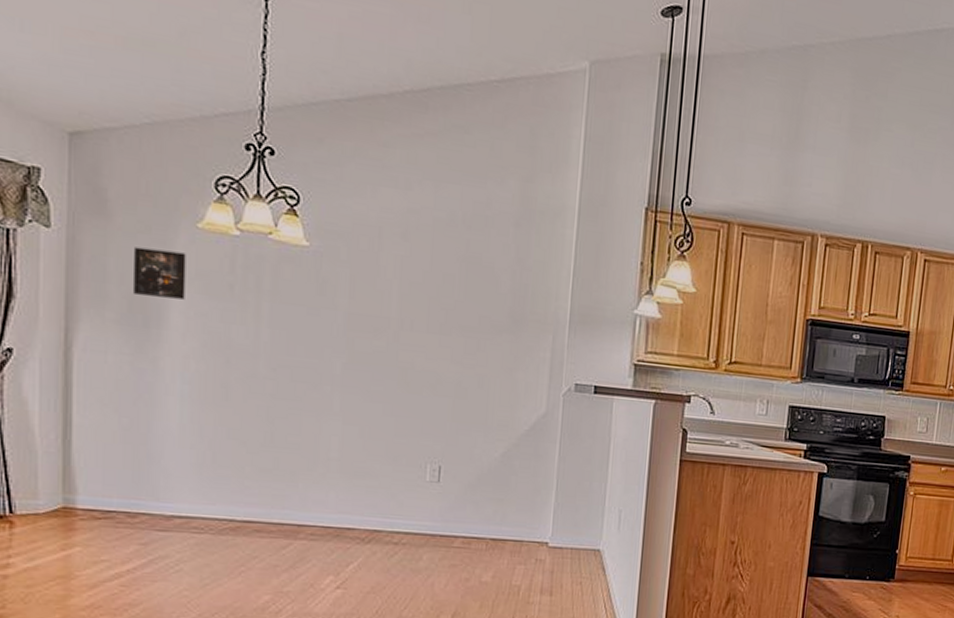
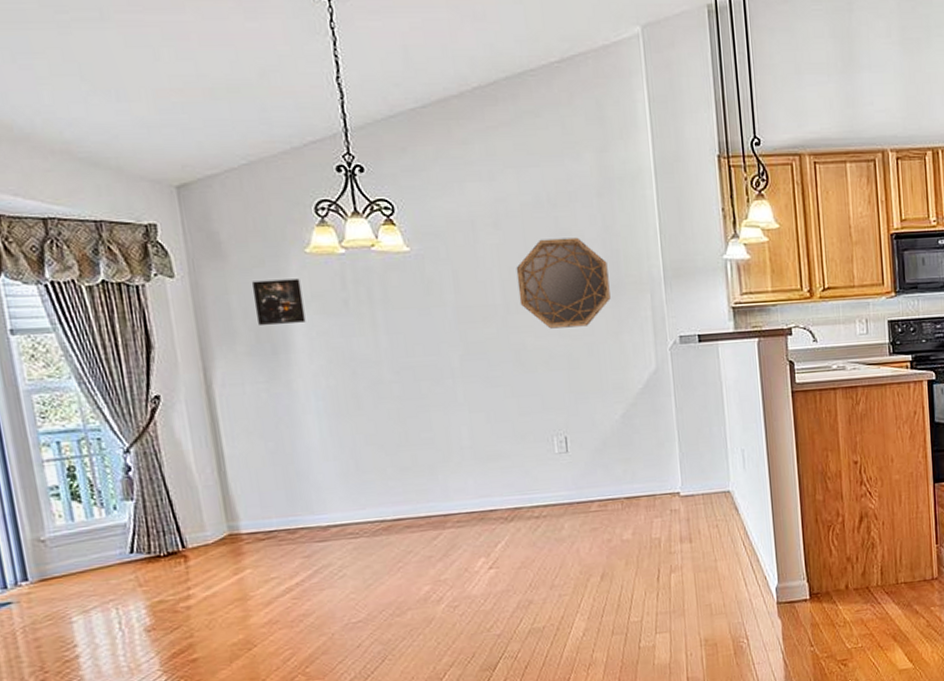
home mirror: none [415,259,513,357] -> present [516,237,611,329]

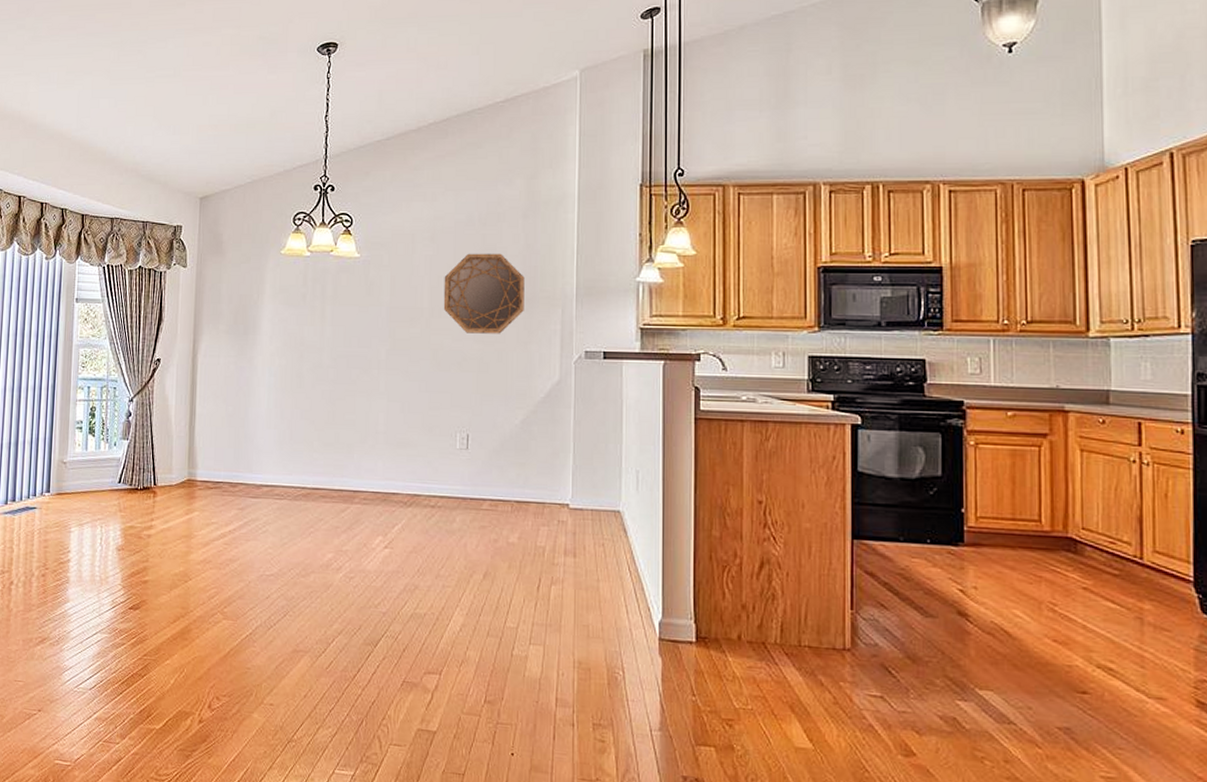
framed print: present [252,278,306,325] -> none [238,274,273,310]

